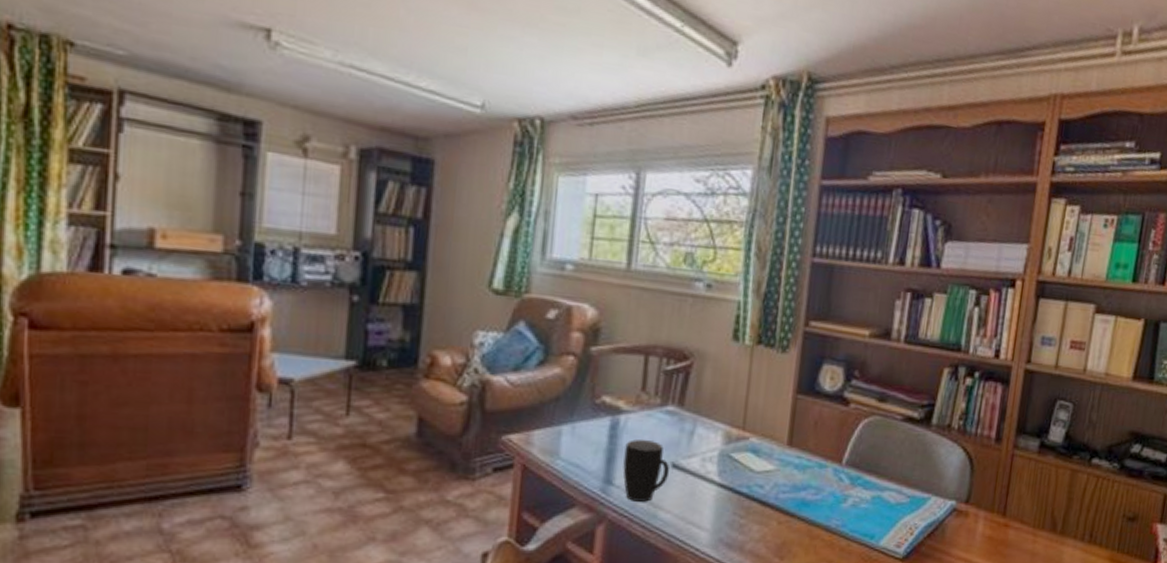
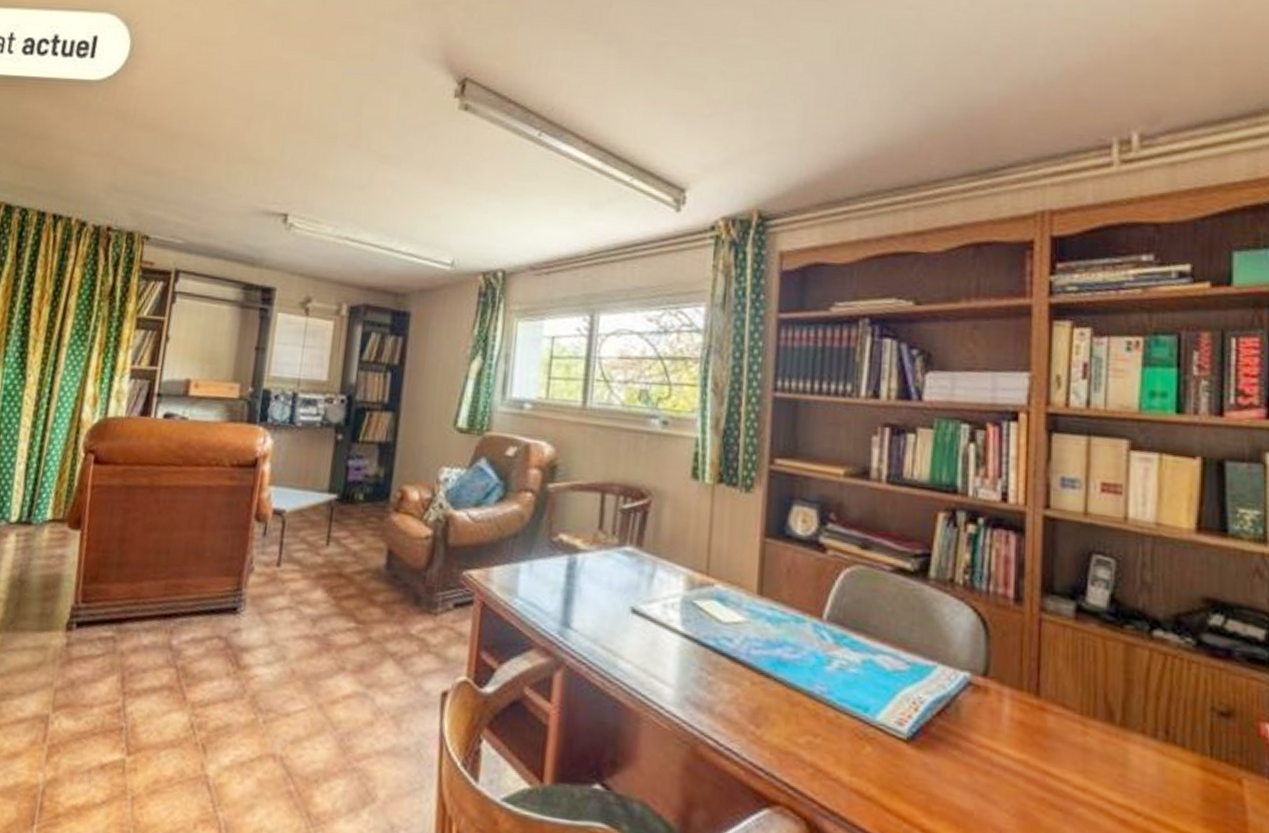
mug: present [622,439,670,502] -> none [580,580,630,649]

